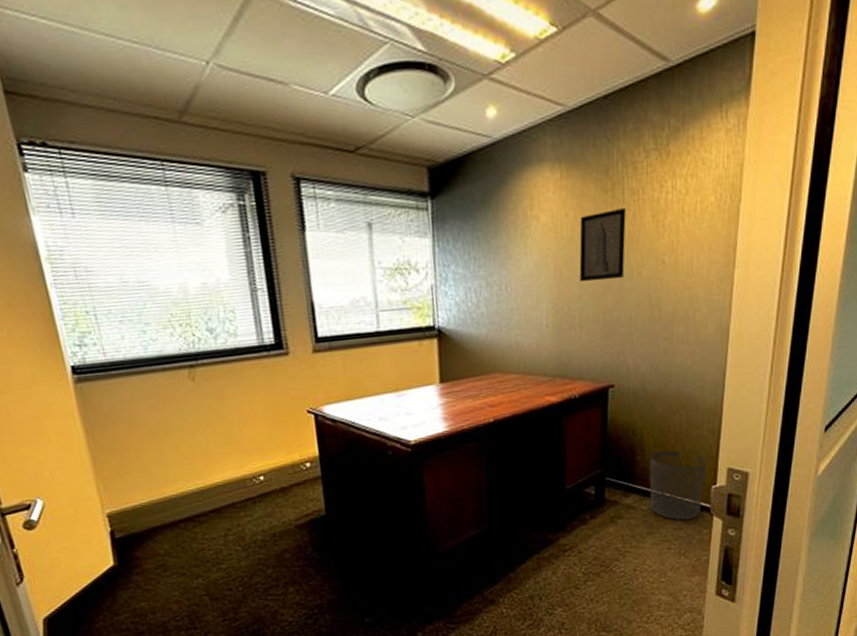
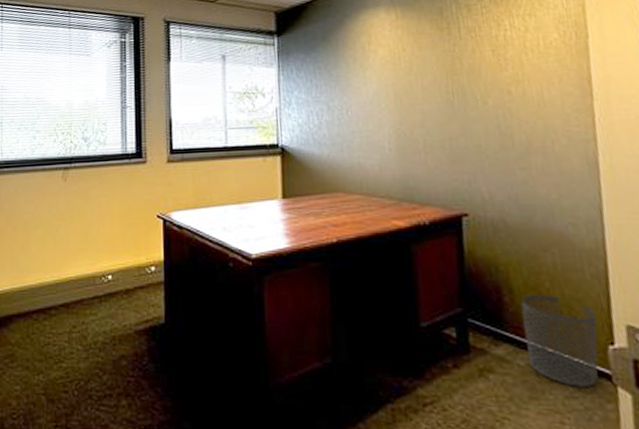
wall art: present [579,207,626,283] -> none [417,43,469,110]

